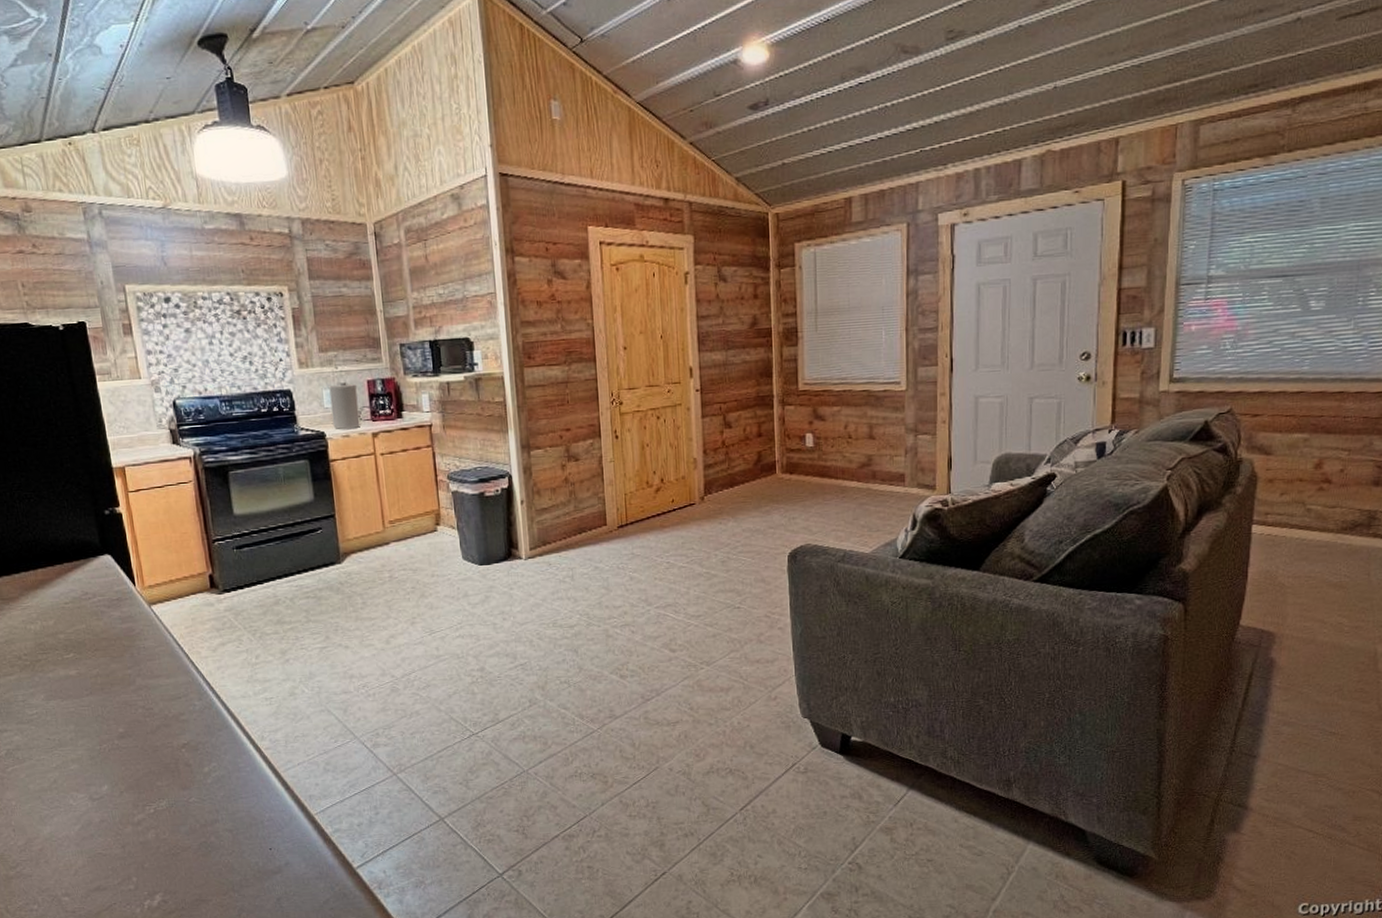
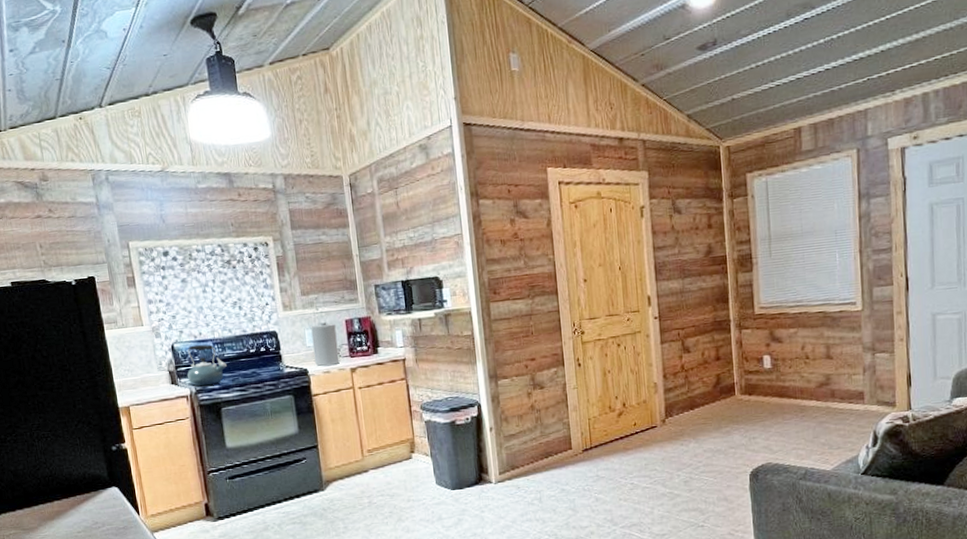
kettle: none [190,401,236,447] -> present [186,344,228,387]

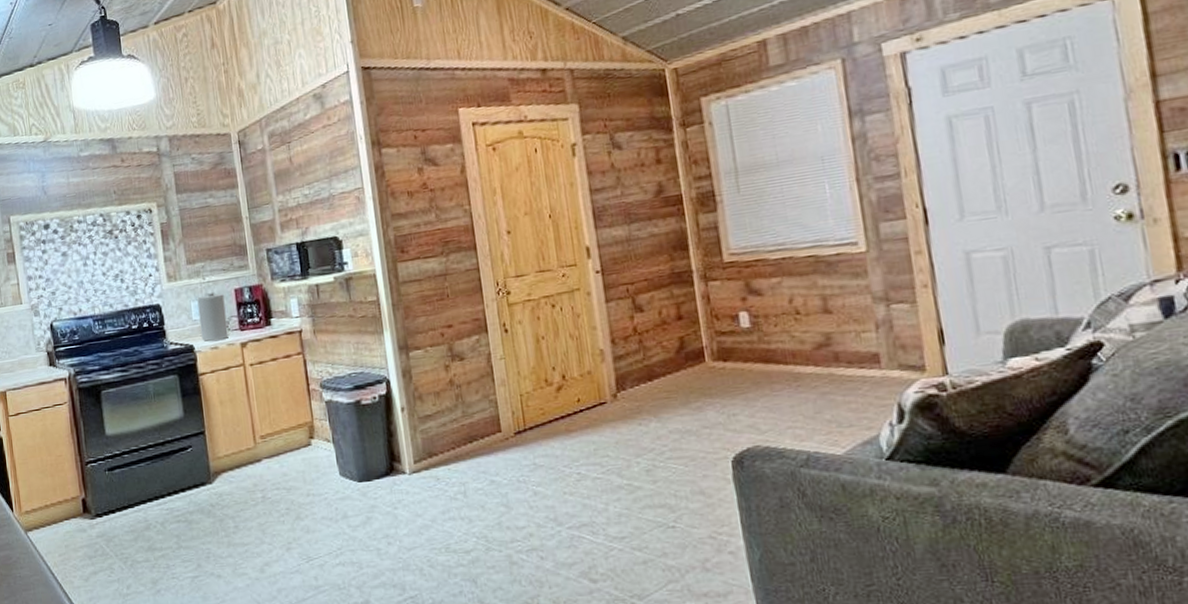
kettle: present [186,344,228,387] -> none [65,321,108,368]

